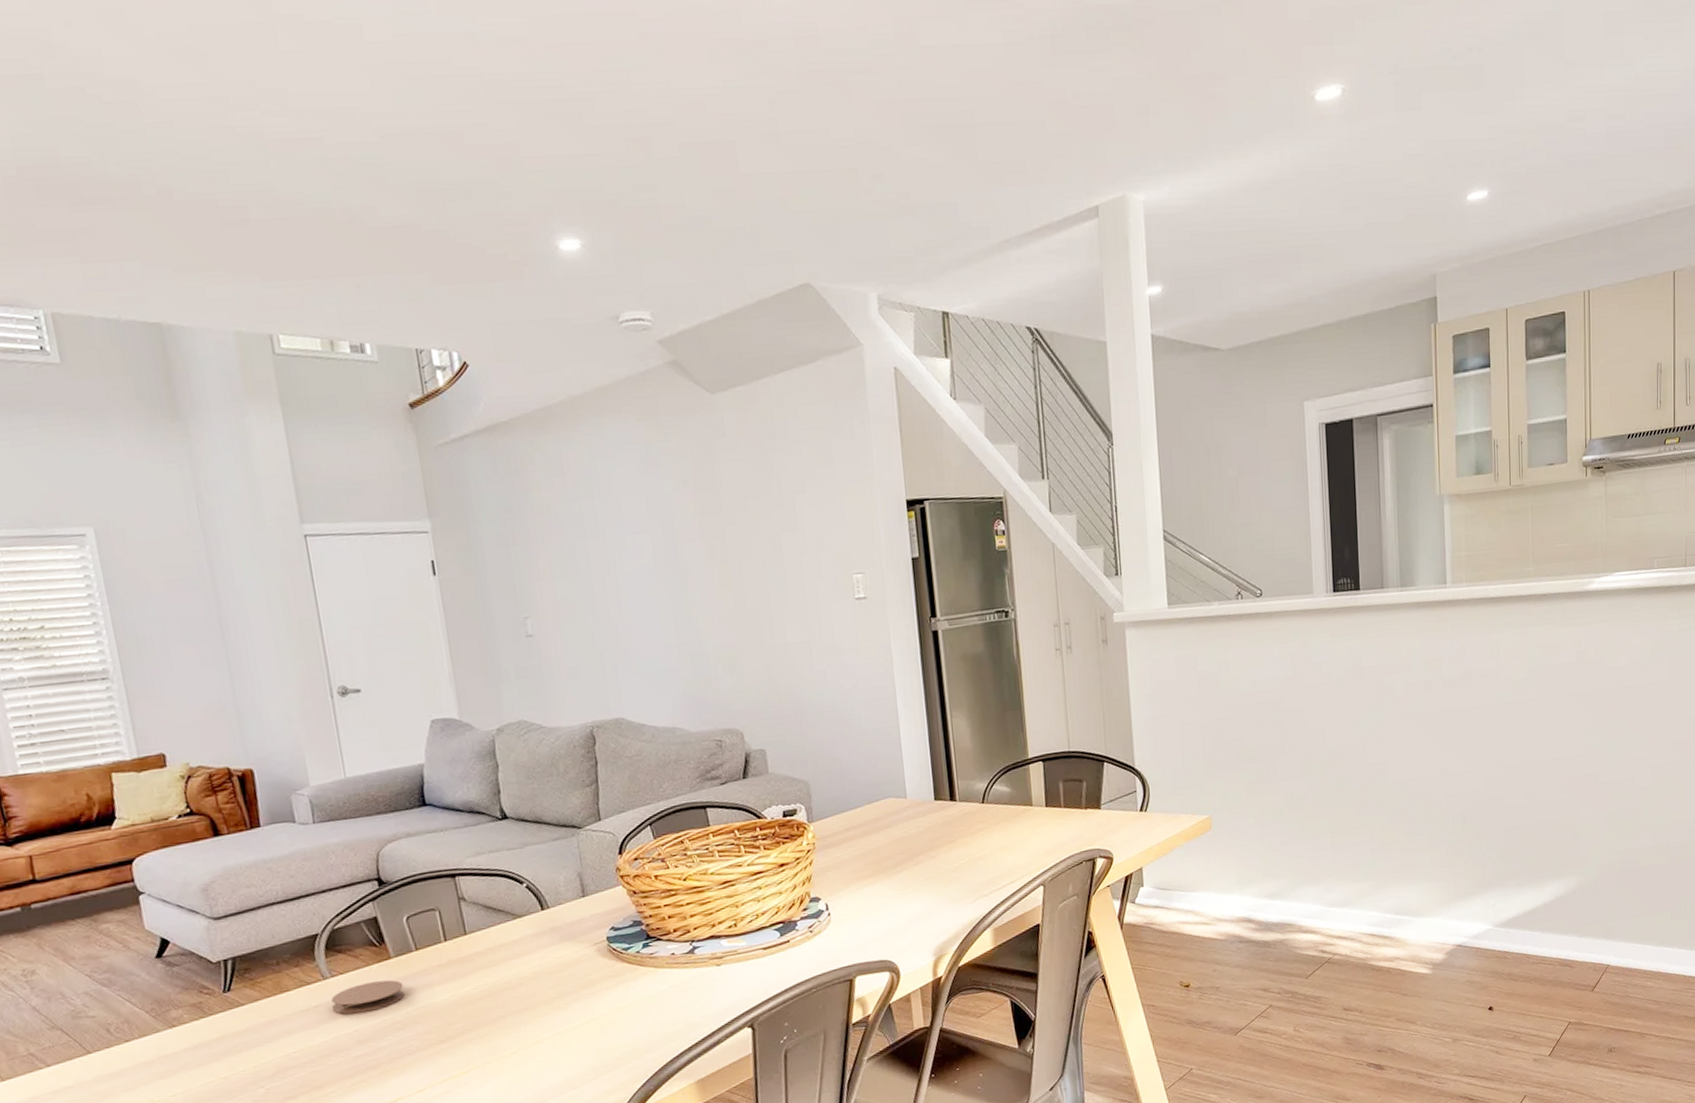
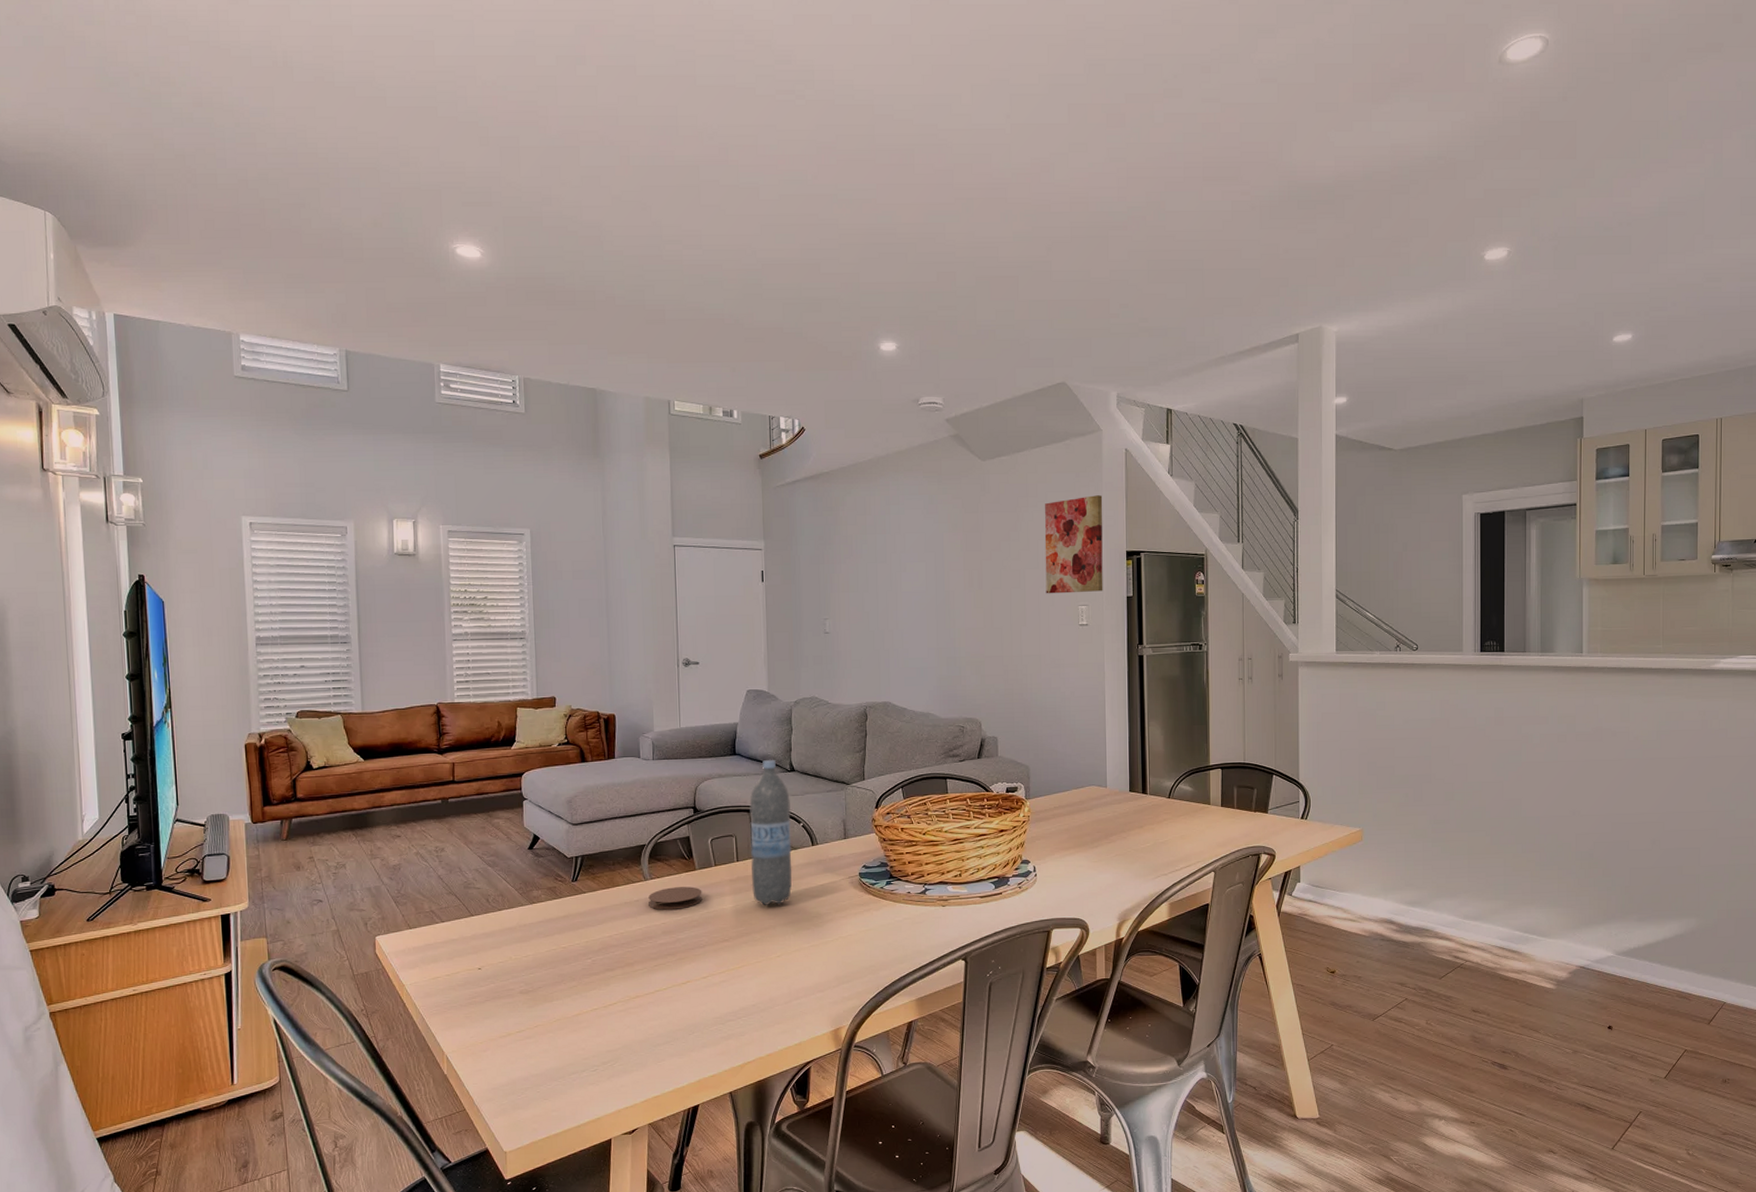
water bottle: none [452,806,522,992] -> present [749,759,792,905]
wall art: none [798,430,882,563] -> present [1044,495,1103,594]

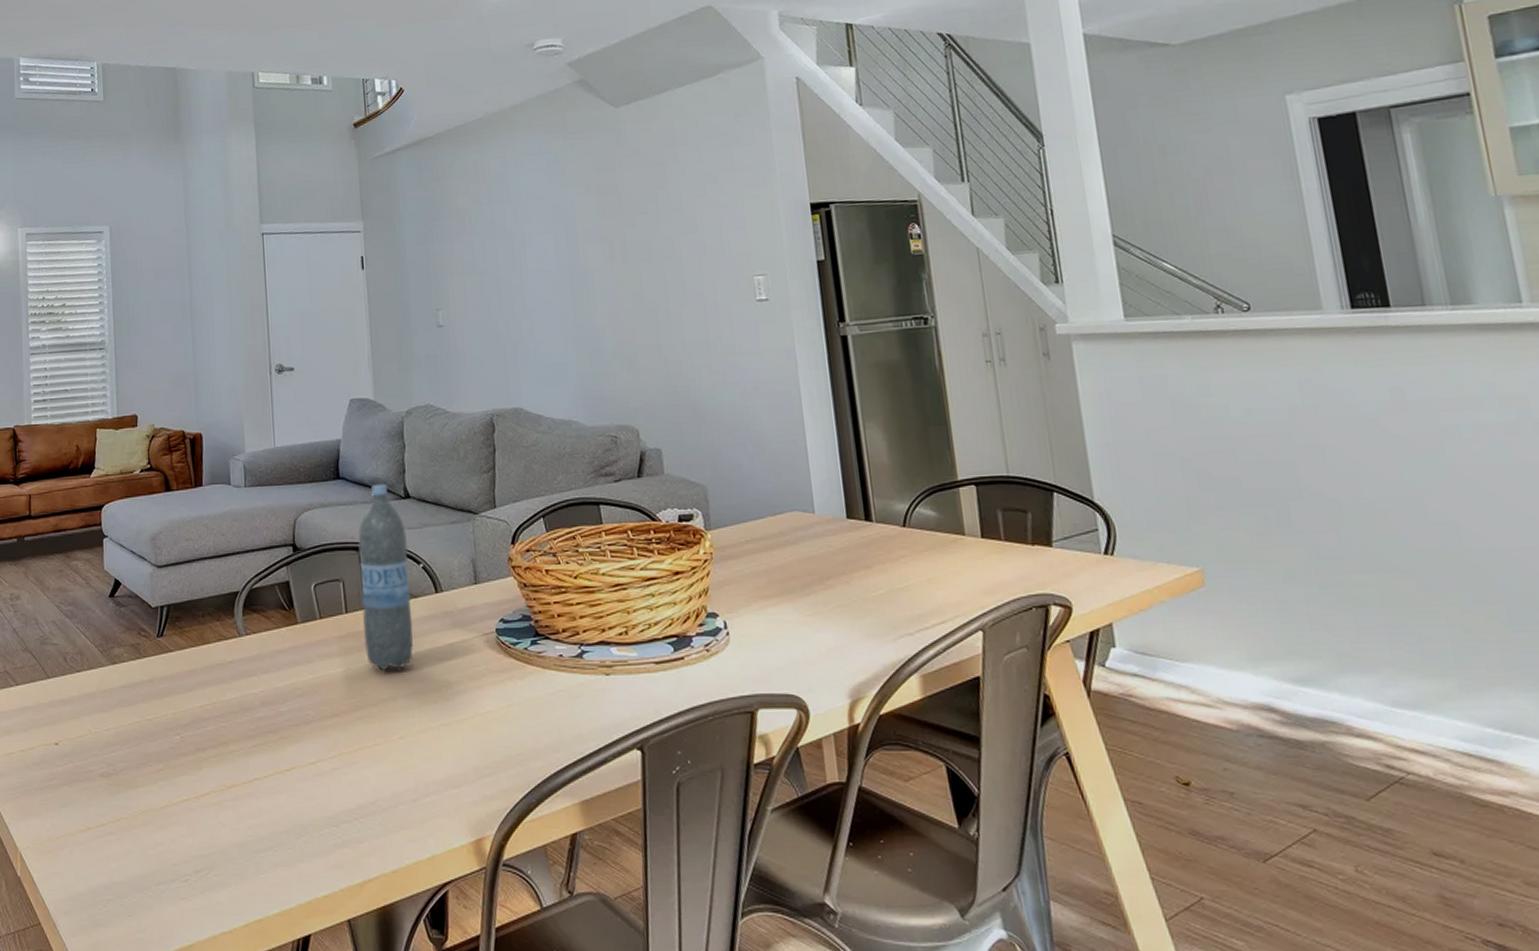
coaster: present [648,886,703,910] -> none [244,645,307,674]
wall art: present [1044,495,1103,594] -> none [698,136,785,264]

